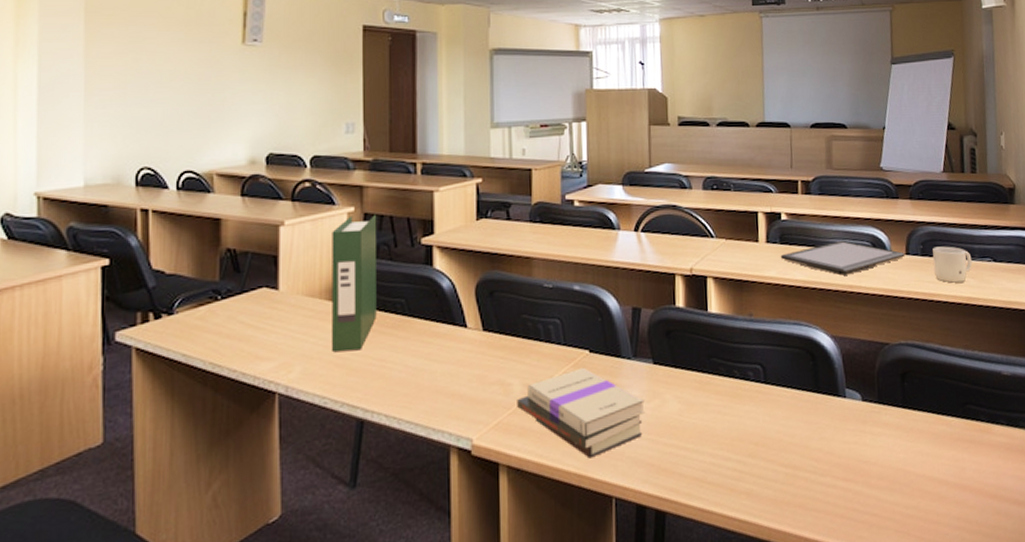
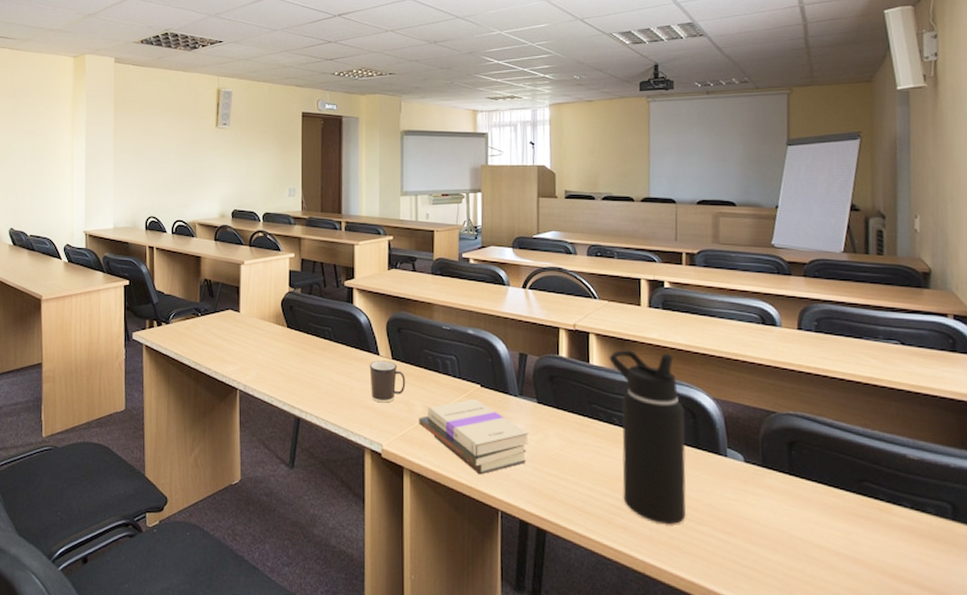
binder: present [332,214,377,352] -> none [277,260,311,364]
mug: none [454,333,500,387] -> present [369,360,406,403]
water bottle: none [728,291,809,482] -> present [609,349,686,524]
tablet: present [780,240,905,276] -> none [662,310,797,344]
mug: present [932,246,972,283] -> none [828,325,875,362]

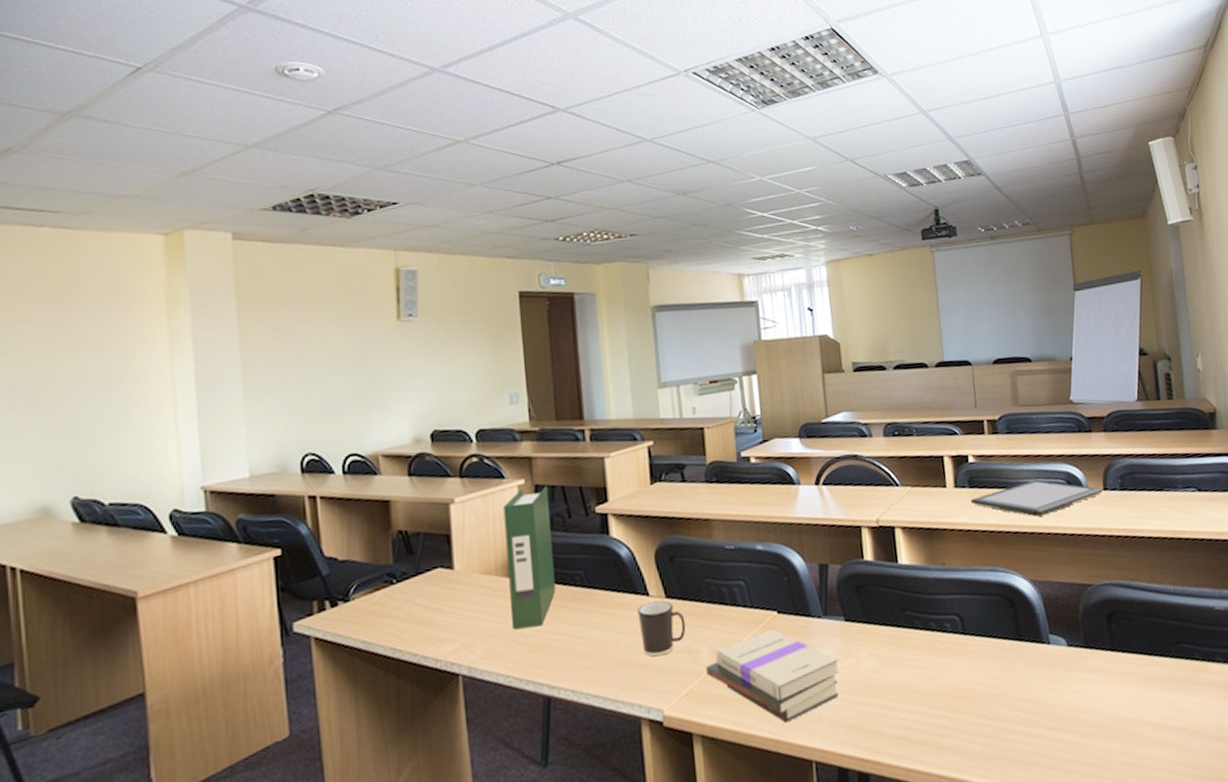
binder: none [277,260,311,364] -> present [503,485,556,629]
water bottle: present [609,349,686,524] -> none [918,537,1016,735]
tablet: none [662,310,797,344] -> present [970,479,1103,517]

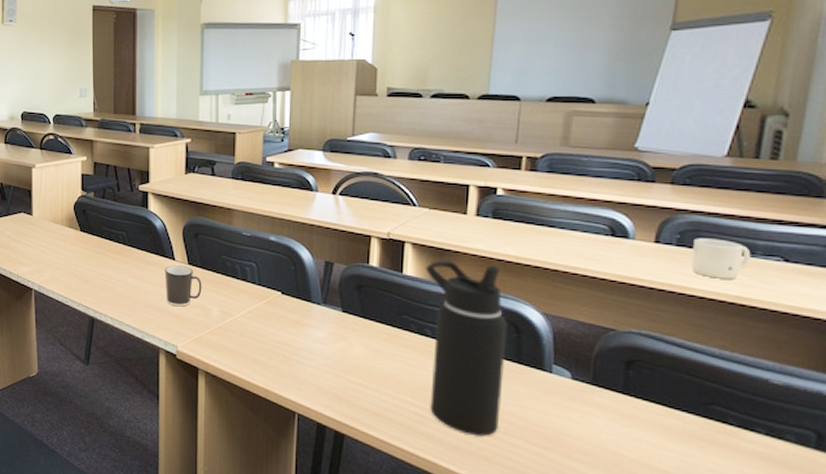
binder: present [503,485,556,629] -> none [70,163,104,267]
books: present [706,629,840,723] -> none [215,305,331,379]
water bottle: none [918,537,1016,735] -> present [425,259,507,436]
tablet: present [970,479,1103,517] -> none [490,220,653,256]
mug: none [1132,478,1176,517] -> present [691,238,751,279]

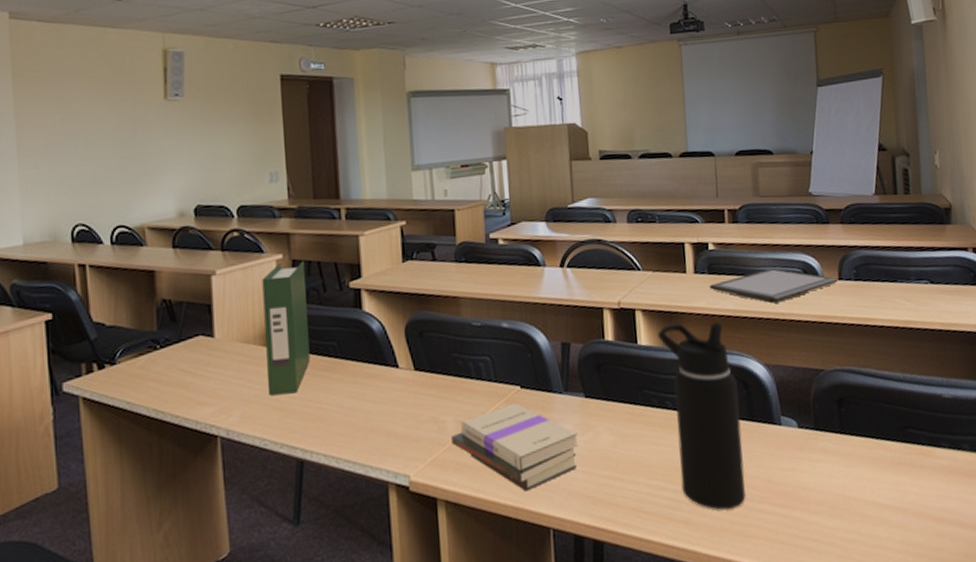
binder: none [70,163,104,267] -> present [262,260,310,395]
mug: present [164,265,202,307] -> none [387,372,433,426]
books: none [215,305,331,379] -> present [451,403,579,492]
tablet: none [490,220,653,256] -> present [709,268,838,304]
mug: present [691,238,751,279] -> none [866,269,909,307]

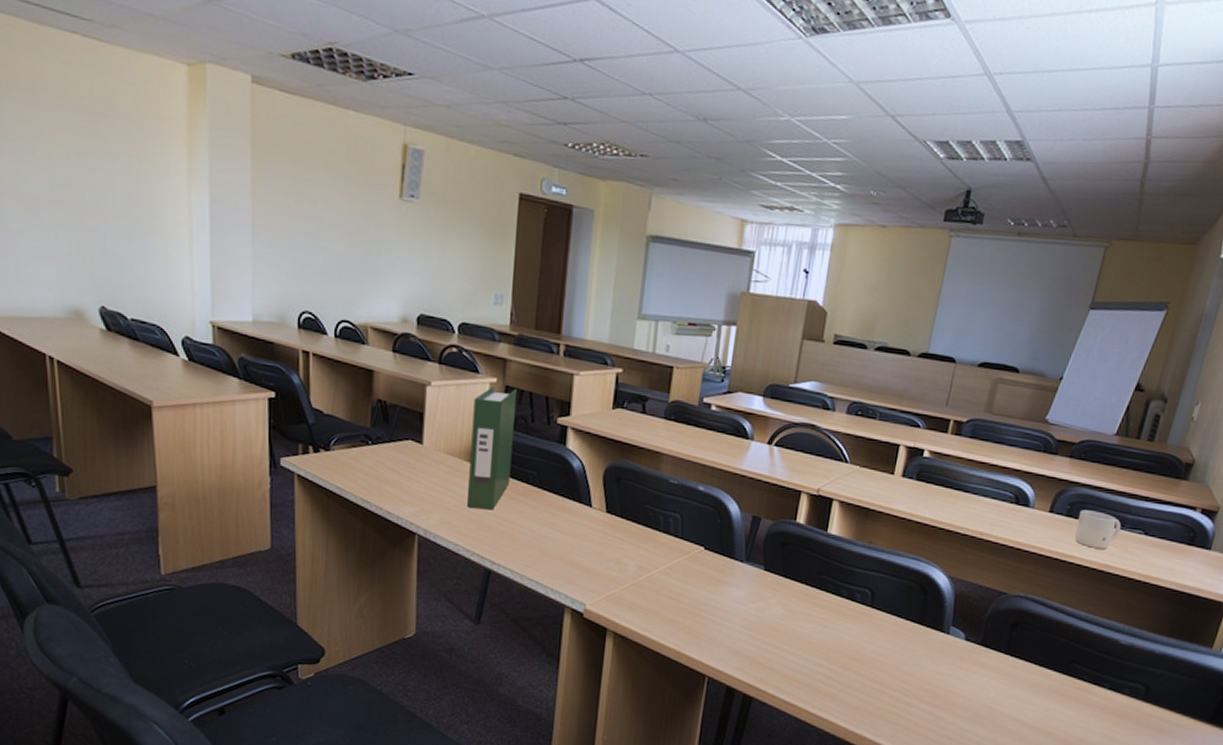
books: present [451,403,579,492] -> none [629,561,750,640]
water bottle: present [657,322,746,510] -> none [837,519,917,695]
tablet: present [709,268,838,304] -> none [913,487,1048,522]
mug: none [866,269,909,307] -> present [1074,509,1122,549]

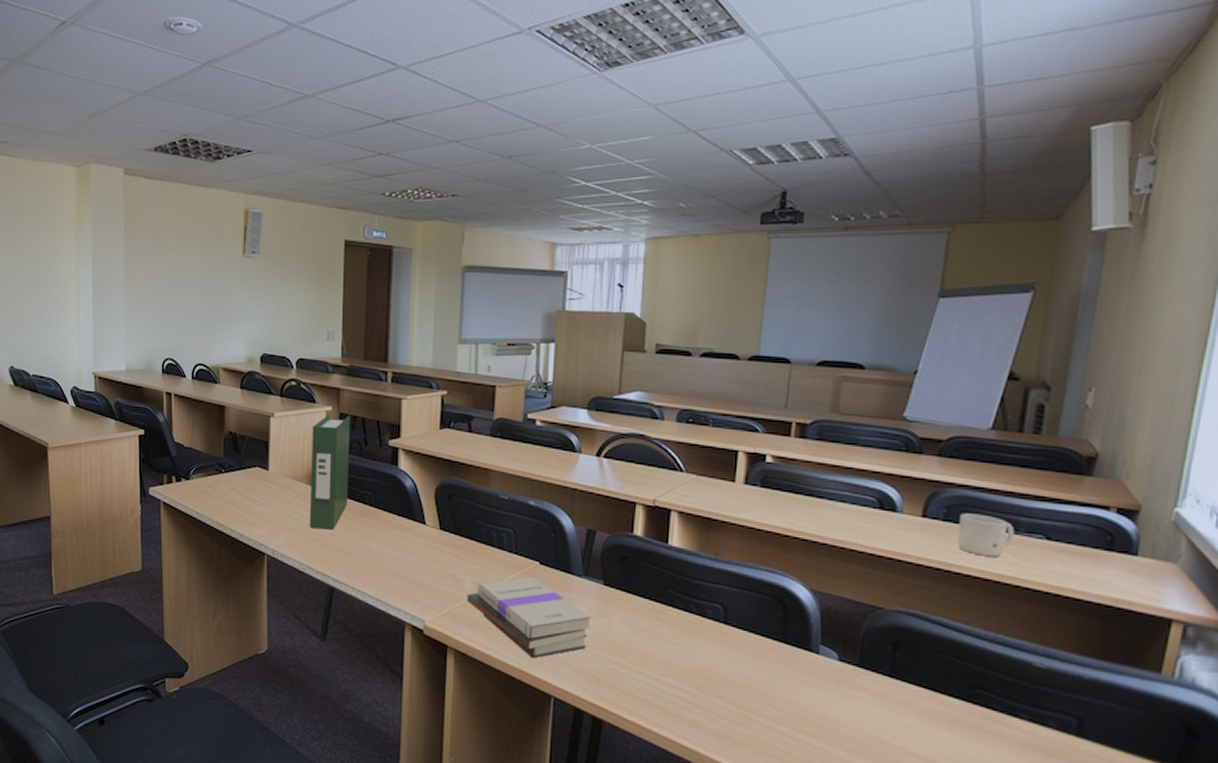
books: none [629,561,750,640] -> present [467,576,591,659]

